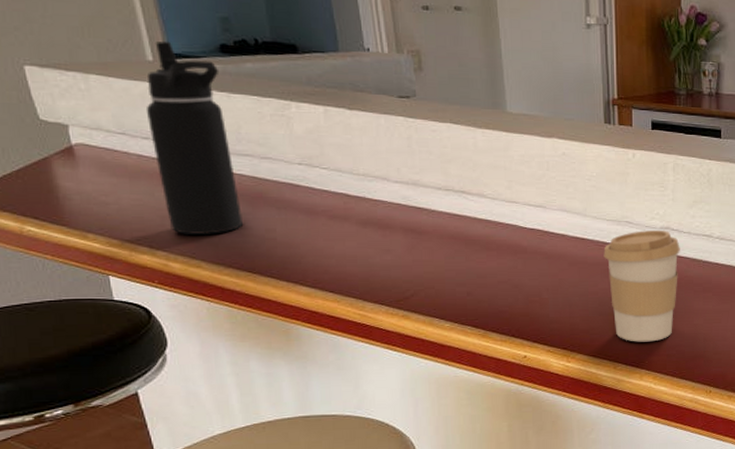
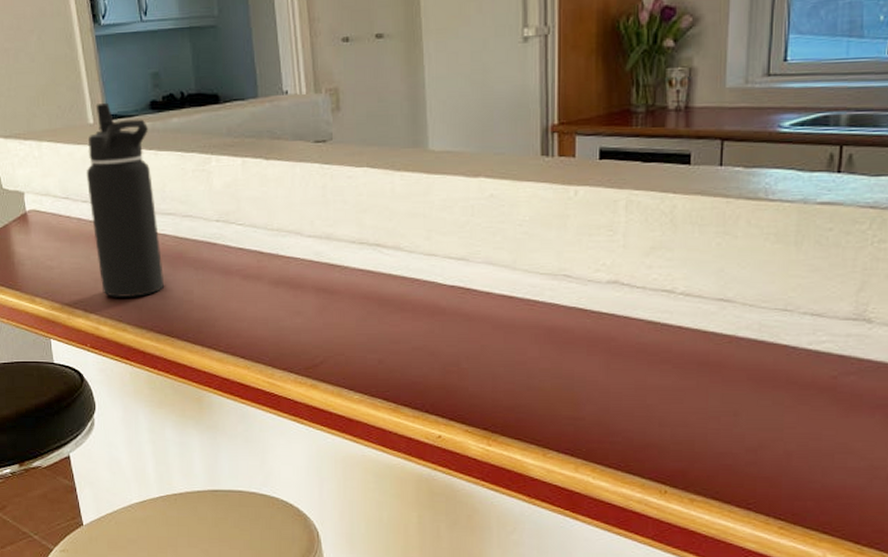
coffee cup: present [603,231,680,342] -> none [535,286,632,425]

